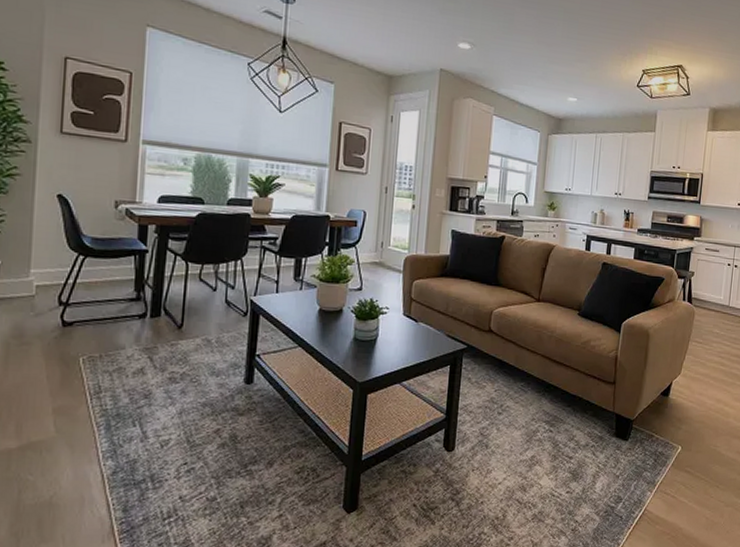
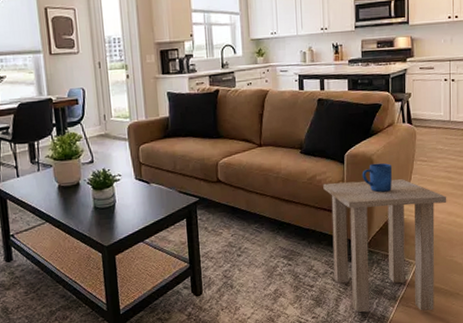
side table: none [595,350,718,501] -> present [323,179,447,313]
mug: none [636,337,667,369] -> present [362,163,392,193]

